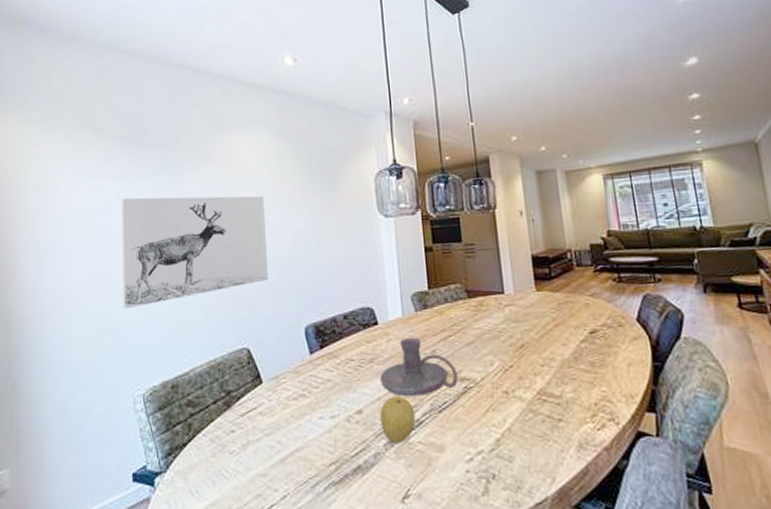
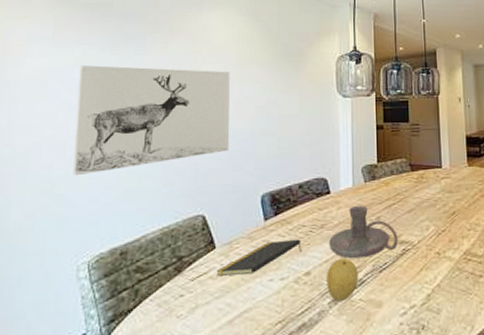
notepad: none [265,374,351,412] -> present [216,239,302,276]

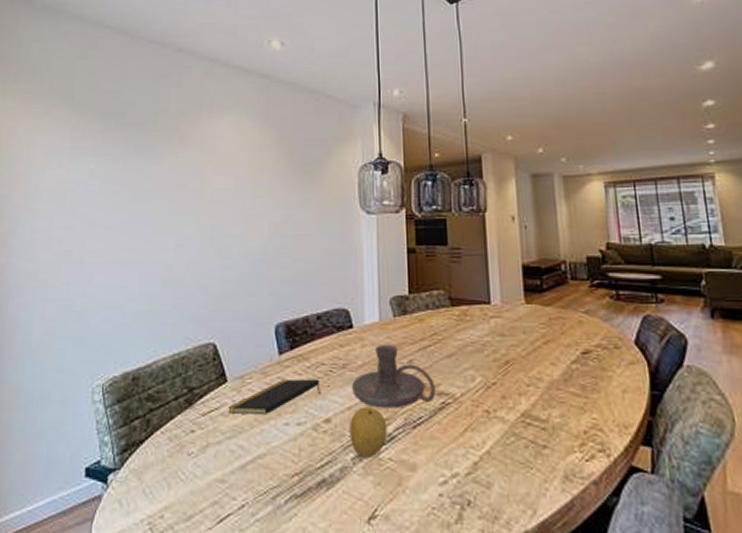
wall art: present [73,65,230,176] -> none [88,178,242,293]

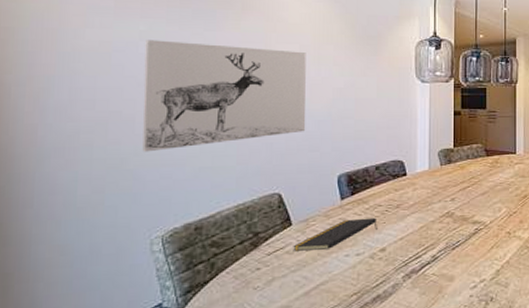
wall art: none [88,178,242,293] -> present [142,40,306,152]
fruit: present [350,406,388,458] -> none [401,236,432,276]
candle holder: present [352,345,436,409] -> none [404,188,471,237]

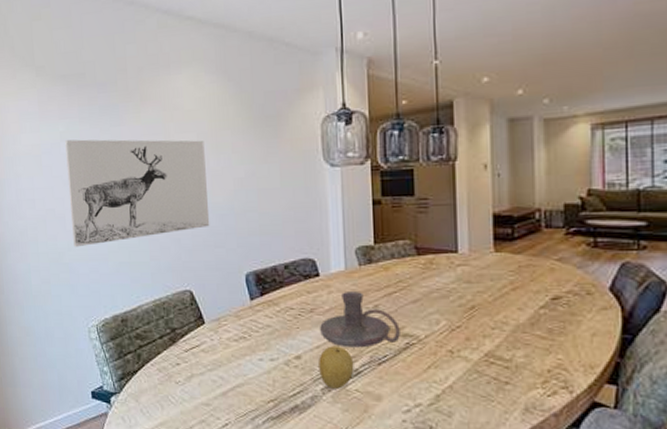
notepad: present [293,217,377,251] -> none [207,321,291,352]
fruit: none [401,236,432,276] -> present [319,346,354,389]
candle holder: none [404,188,471,237] -> present [320,292,400,348]

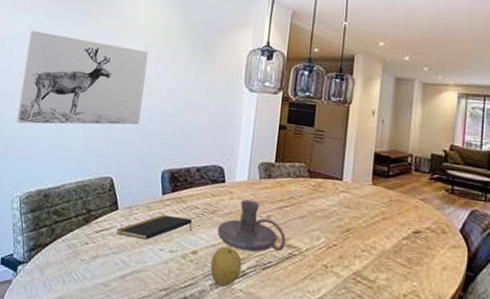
notepad: none [207,321,291,352] -> present [116,214,193,241]

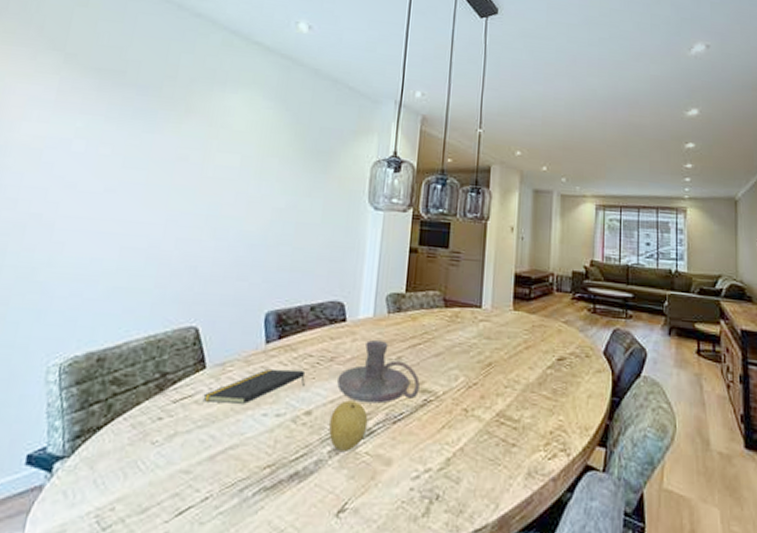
wall art: present [16,31,149,125] -> none [56,138,248,264]

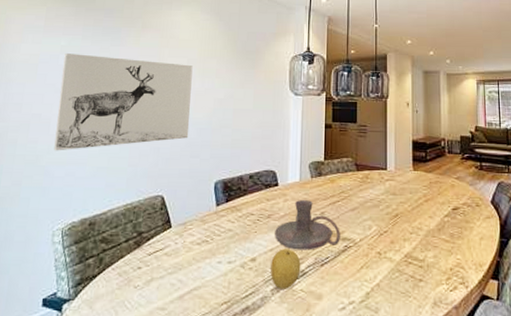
wall art: none [56,138,248,264] -> present [54,53,193,151]
notepad: present [203,368,306,405] -> none [171,225,249,255]

